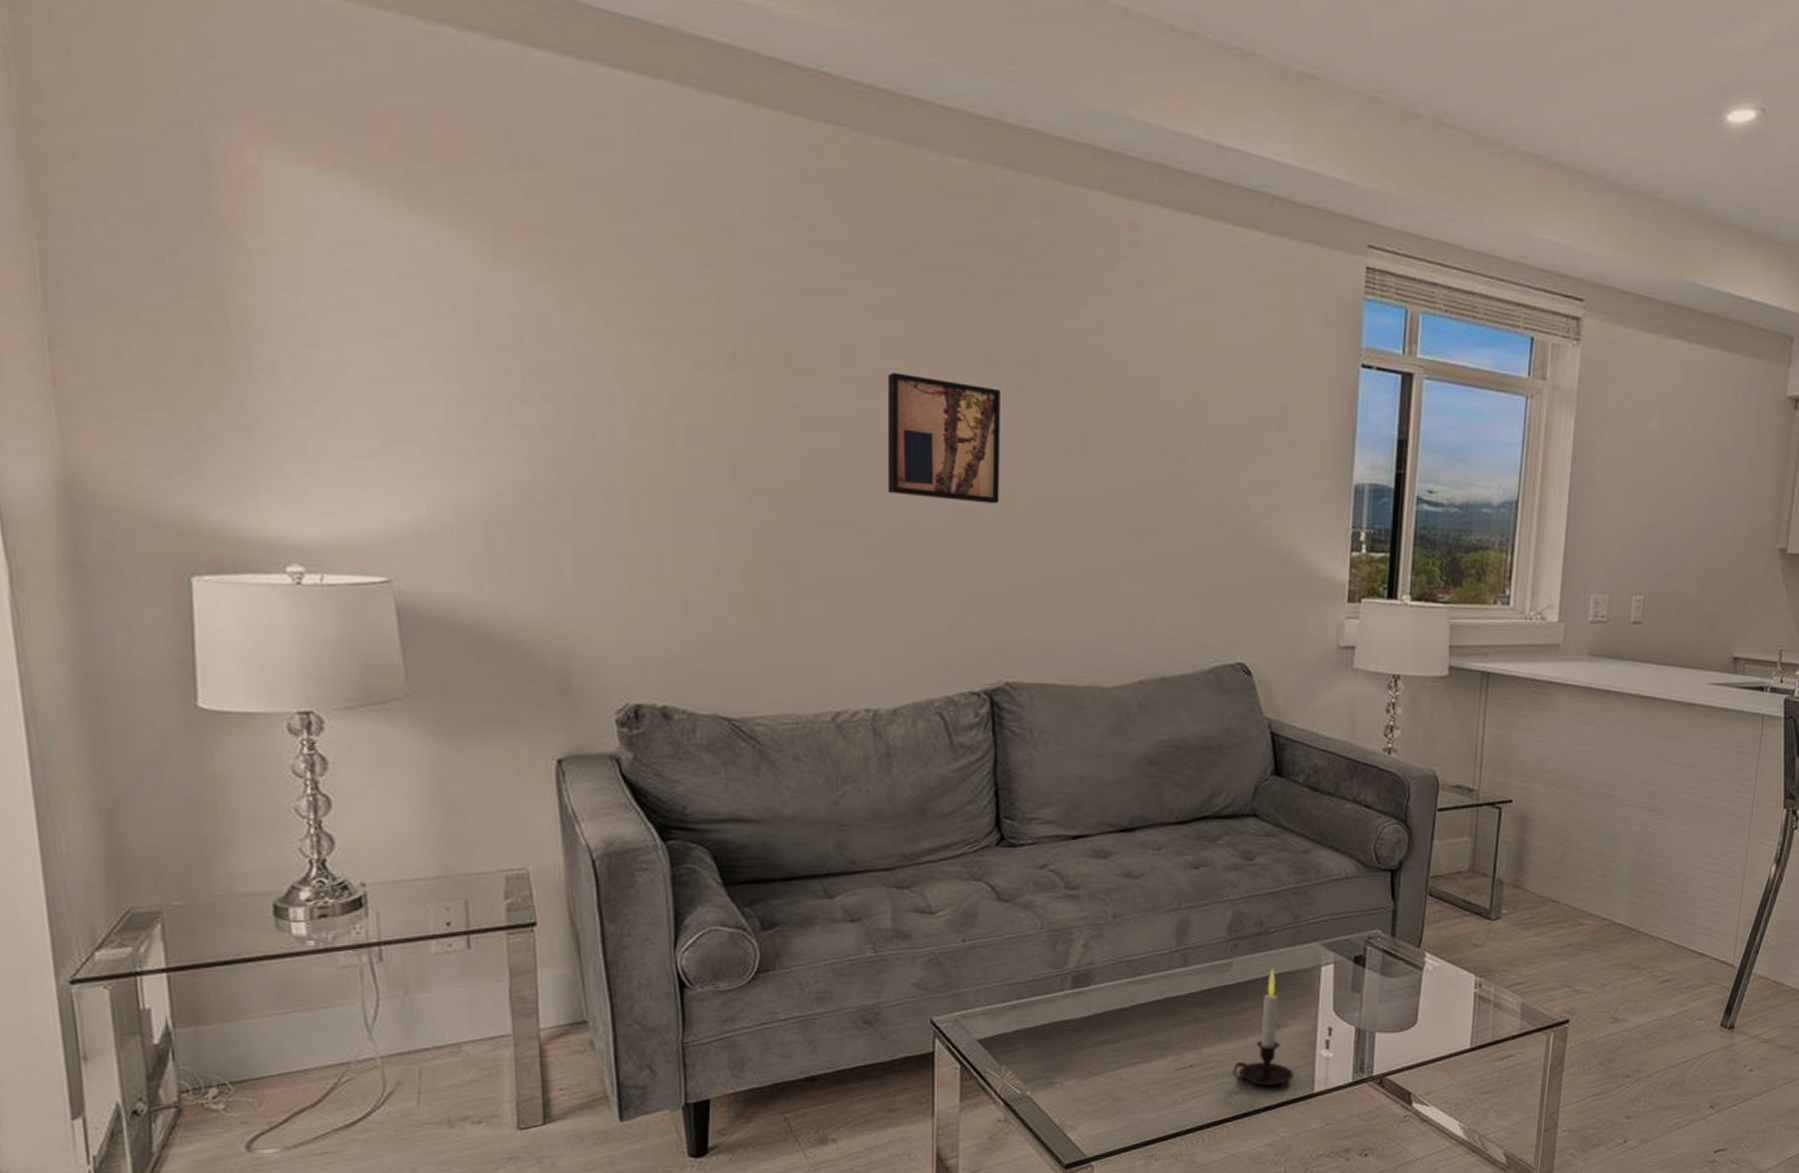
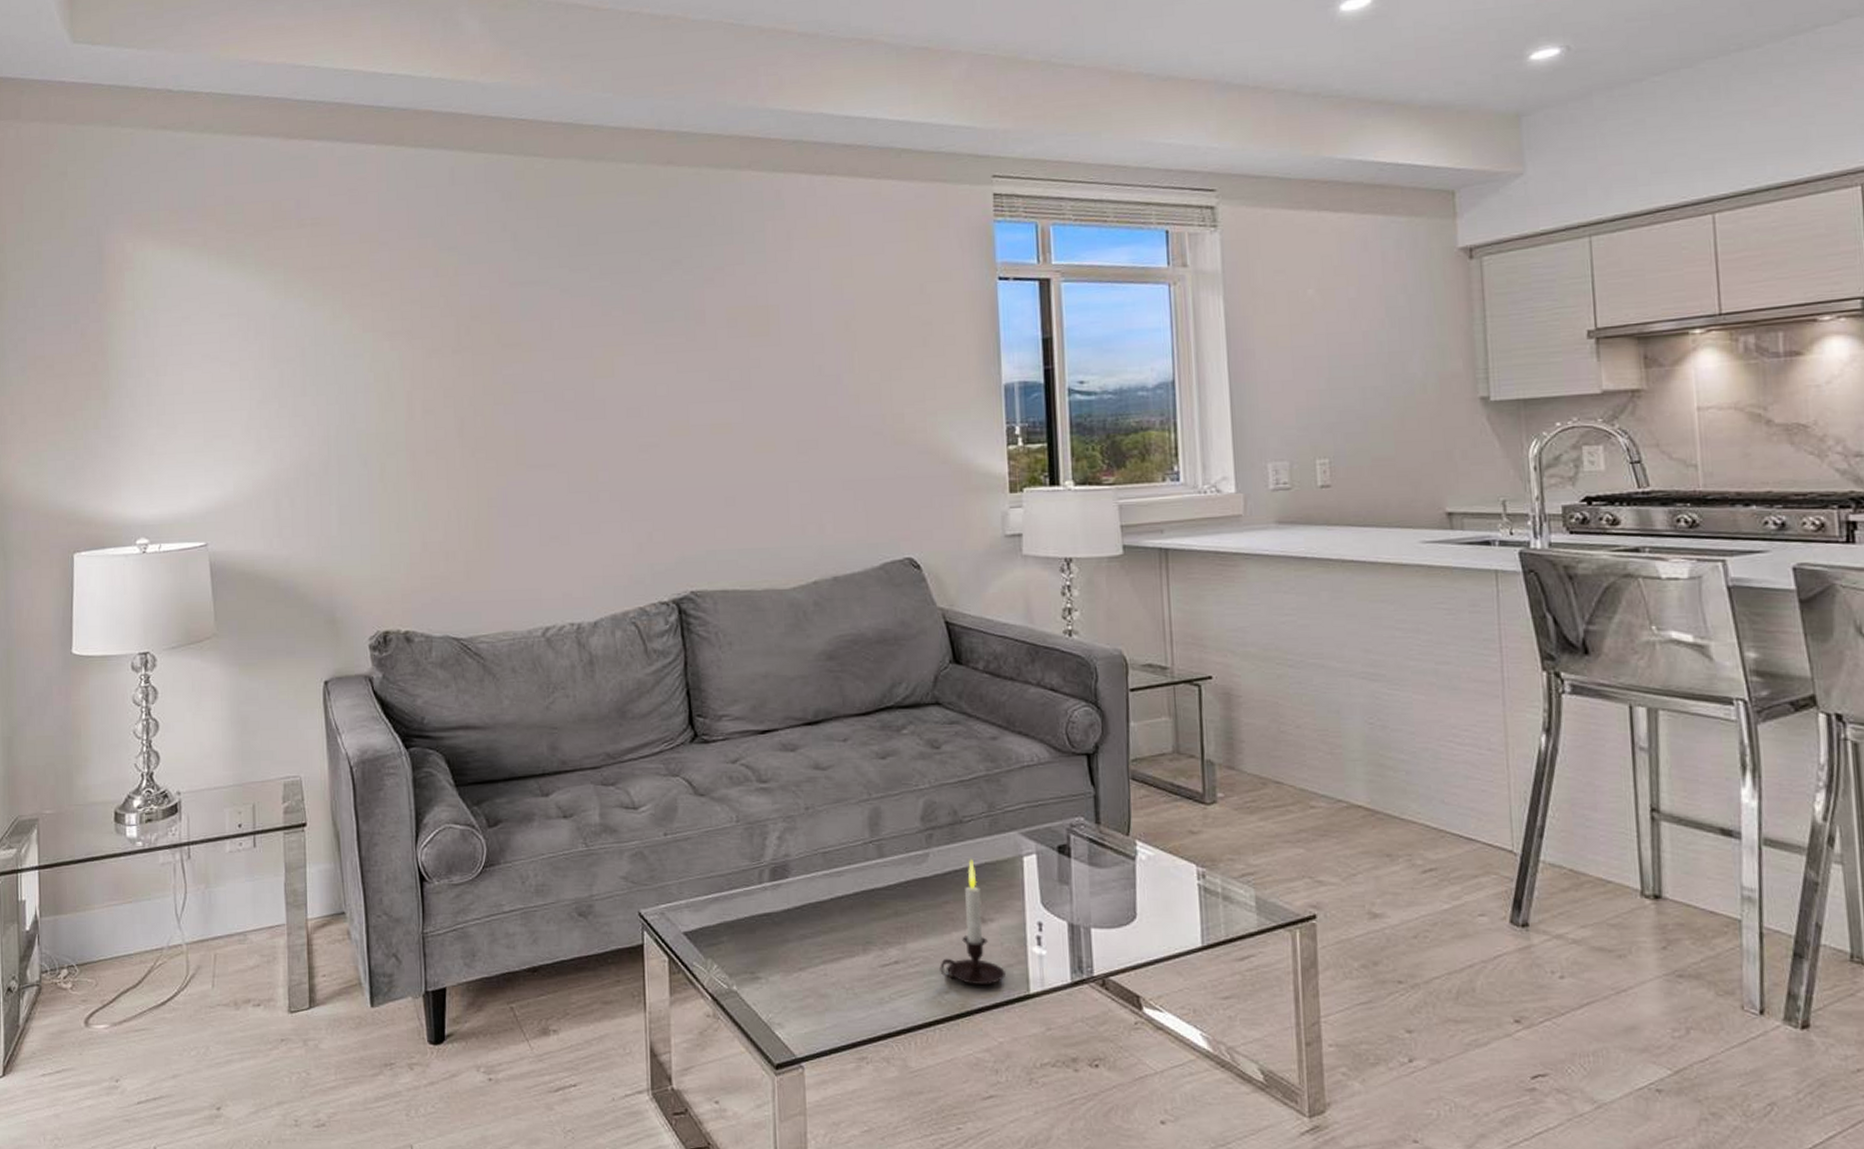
wall art: present [887,372,1000,504] -> none [580,338,677,438]

